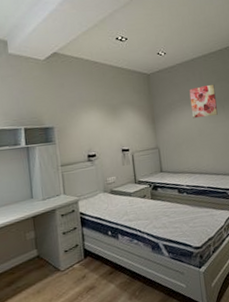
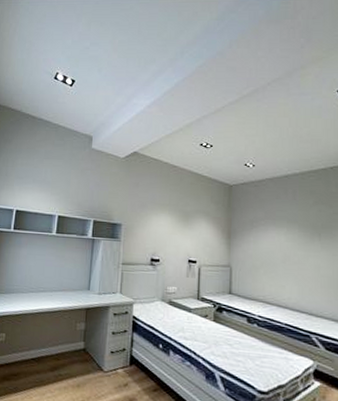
wall art: present [189,84,218,119] -> none [277,206,311,243]

